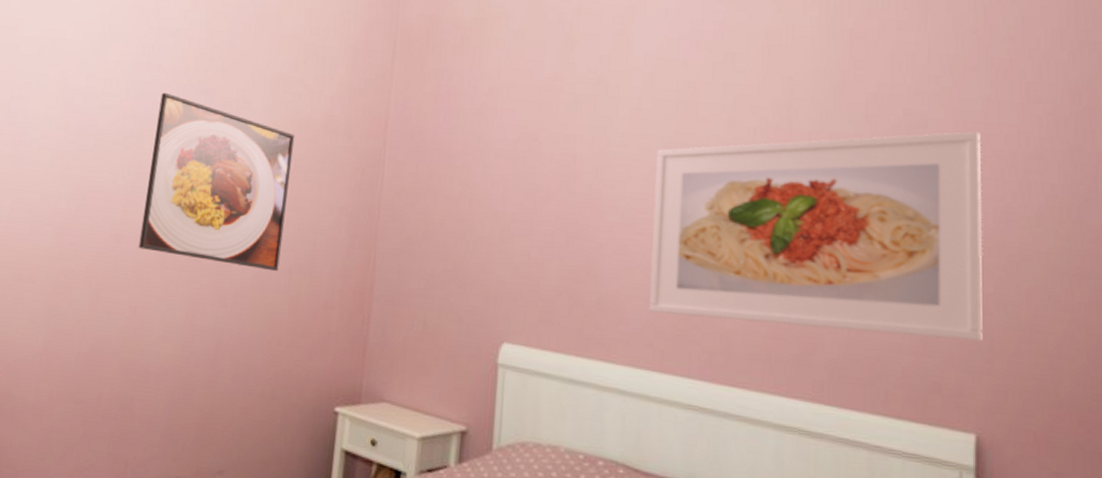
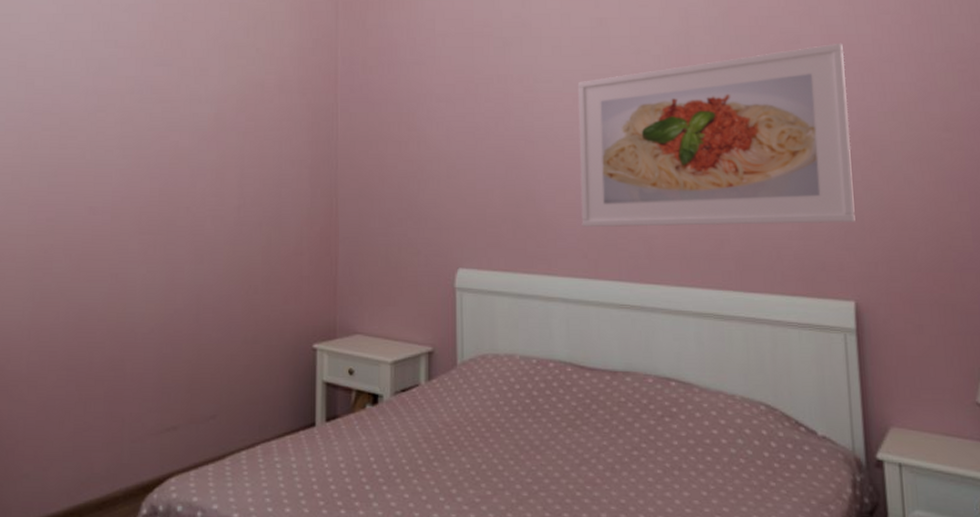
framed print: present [138,92,295,272] -> none [113,67,253,226]

